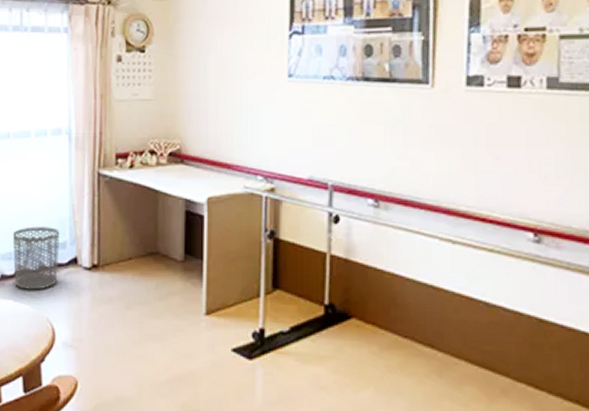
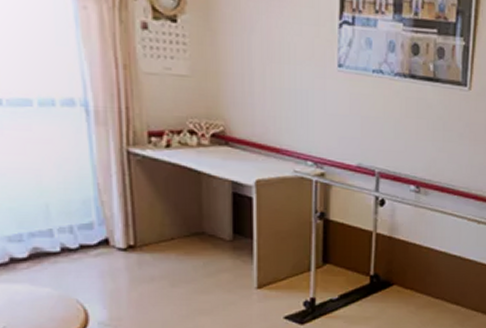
waste bin: present [12,226,60,290] -> none [20,206,86,273]

